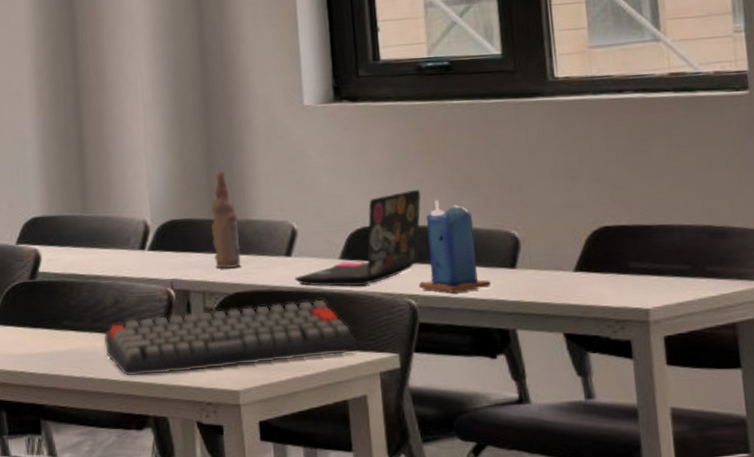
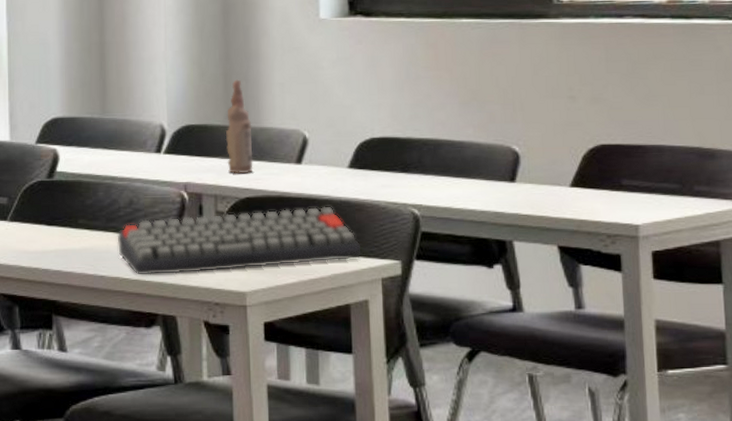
laptop: present [294,189,421,286] -> none [303,103,428,194]
candle: present [418,200,491,293] -> none [422,114,491,204]

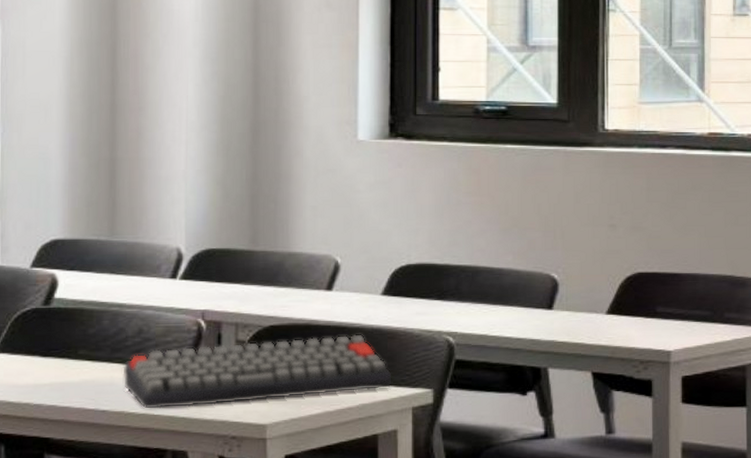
bottle: present [225,79,253,174] -> none [249,201,280,301]

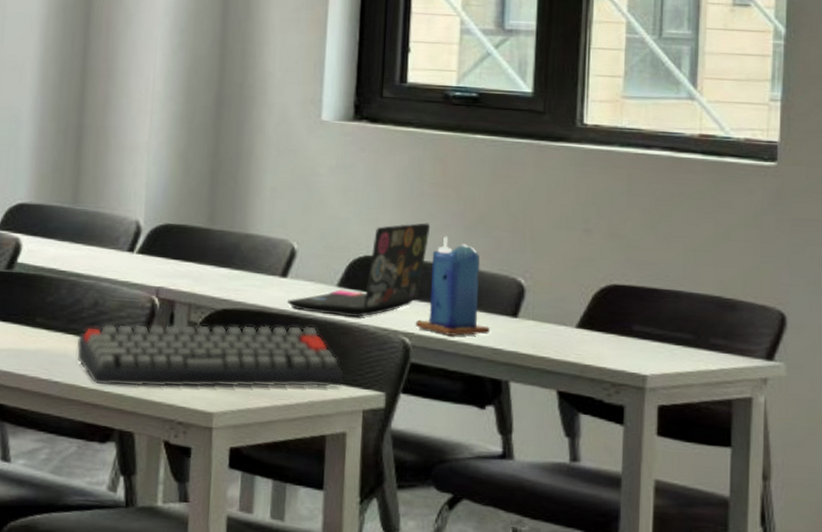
laptop: none [333,229,468,322] -> present [287,222,431,317]
candle: none [458,240,528,331] -> present [415,236,490,336]

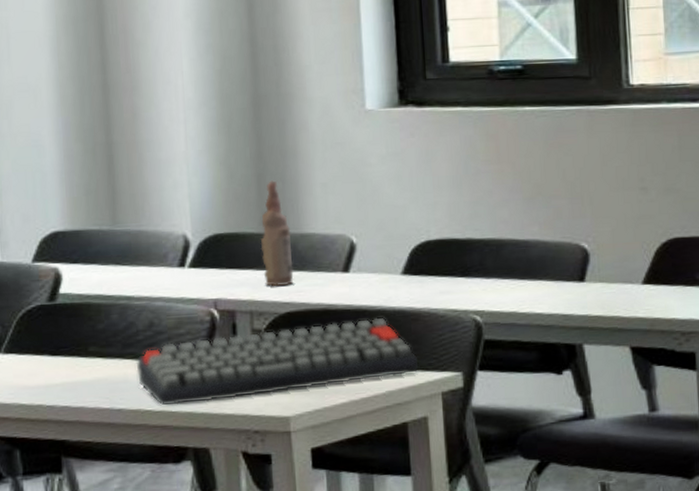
bottle: none [205,179,237,284] -> present [260,180,294,287]
laptop: present [287,222,431,317] -> none [352,200,490,304]
candle: present [415,236,490,336] -> none [484,211,559,308]

